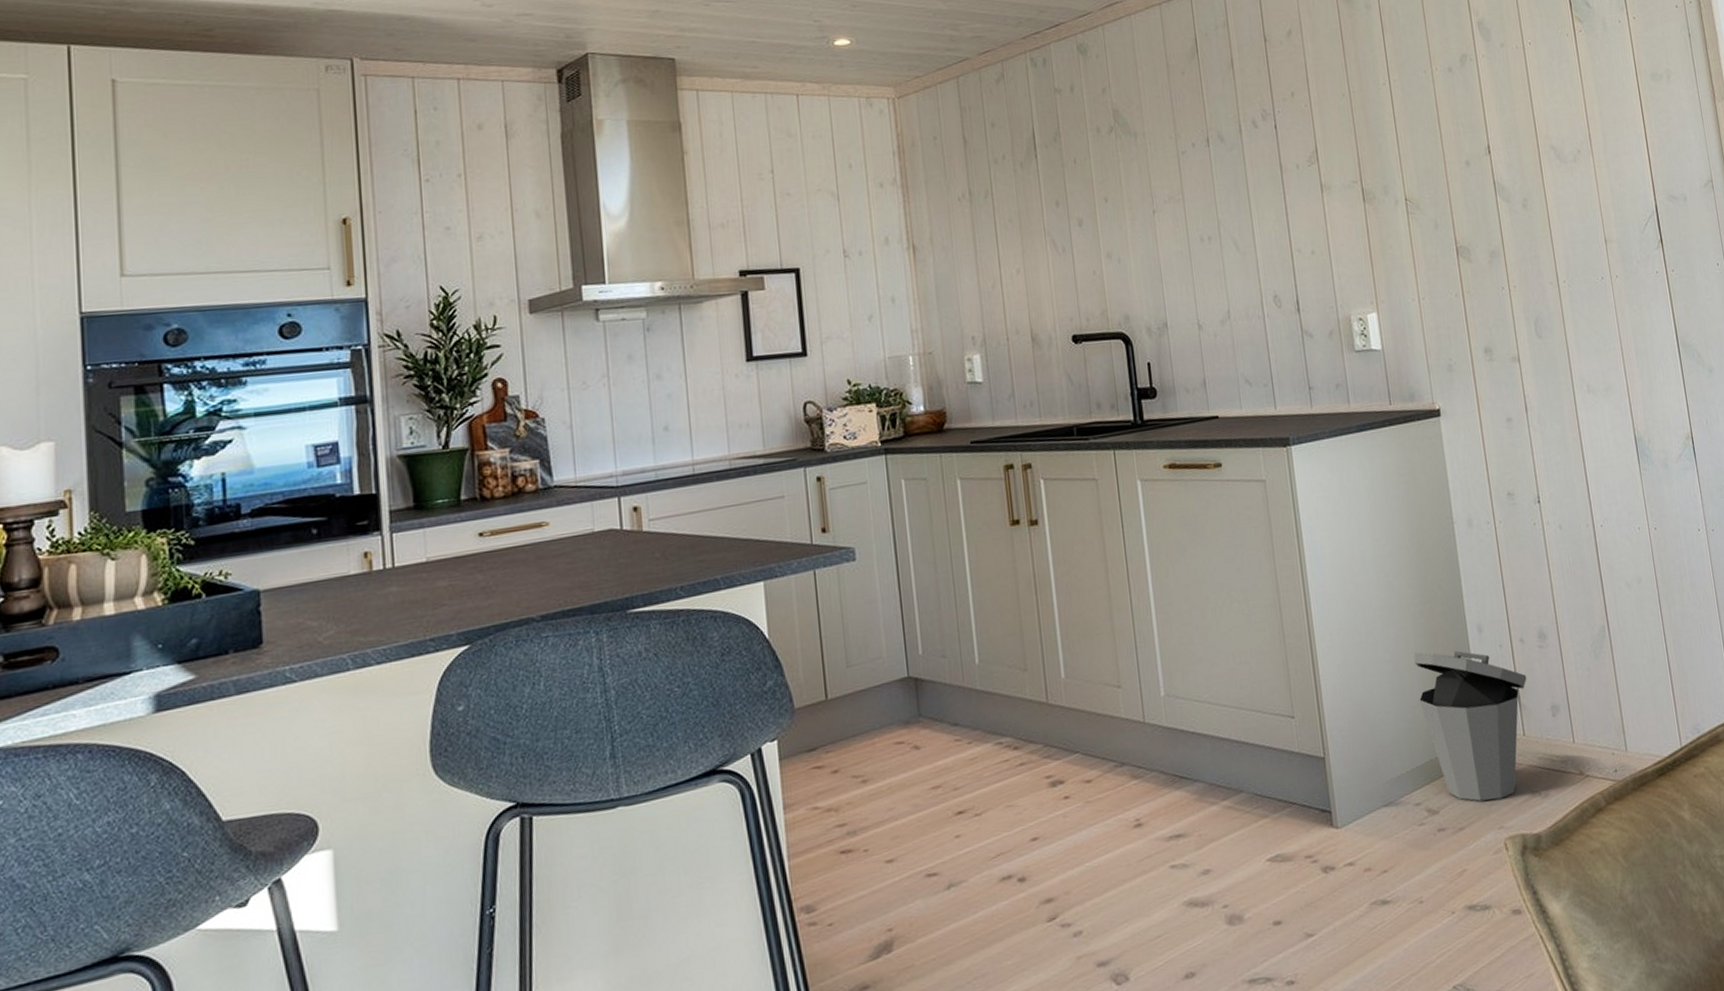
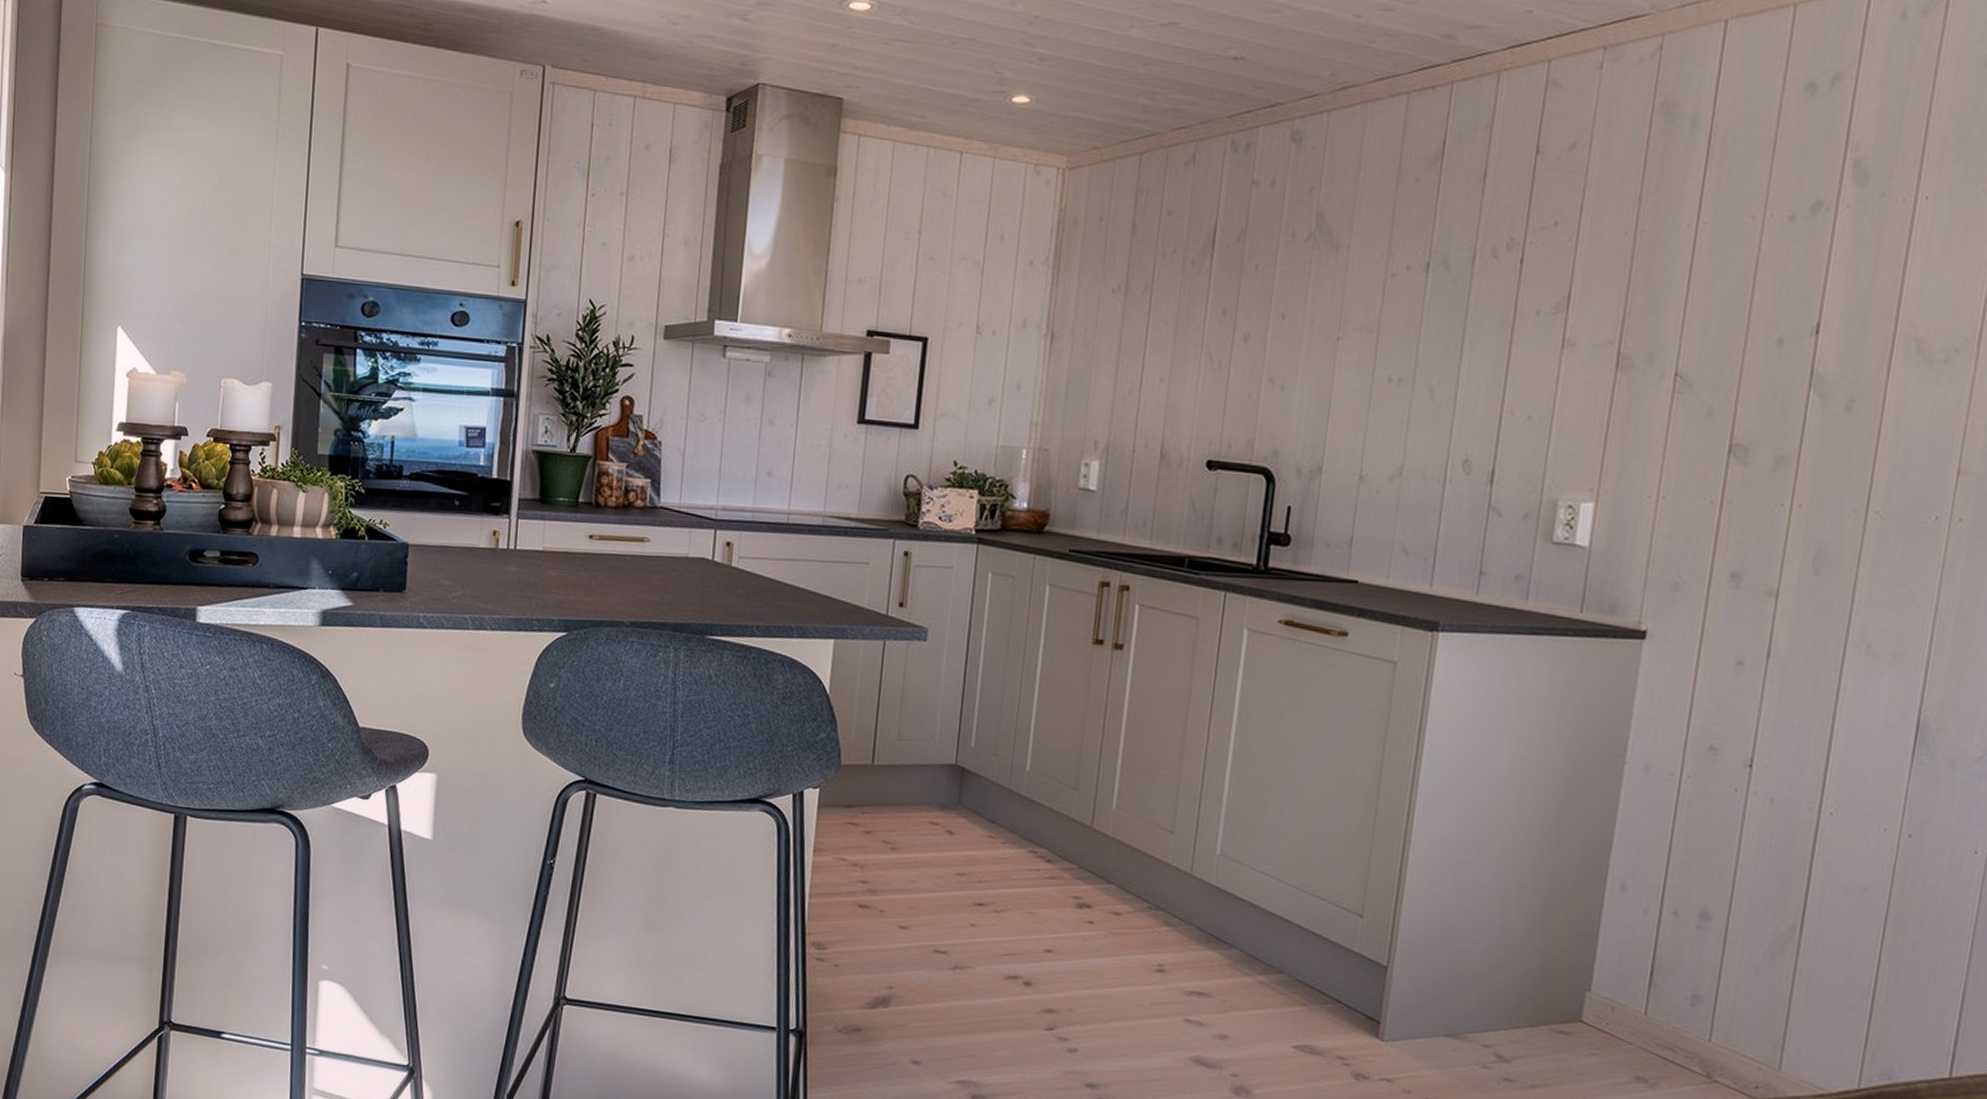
trash can: present [1413,650,1527,801] -> none [1521,890,1670,1072]

